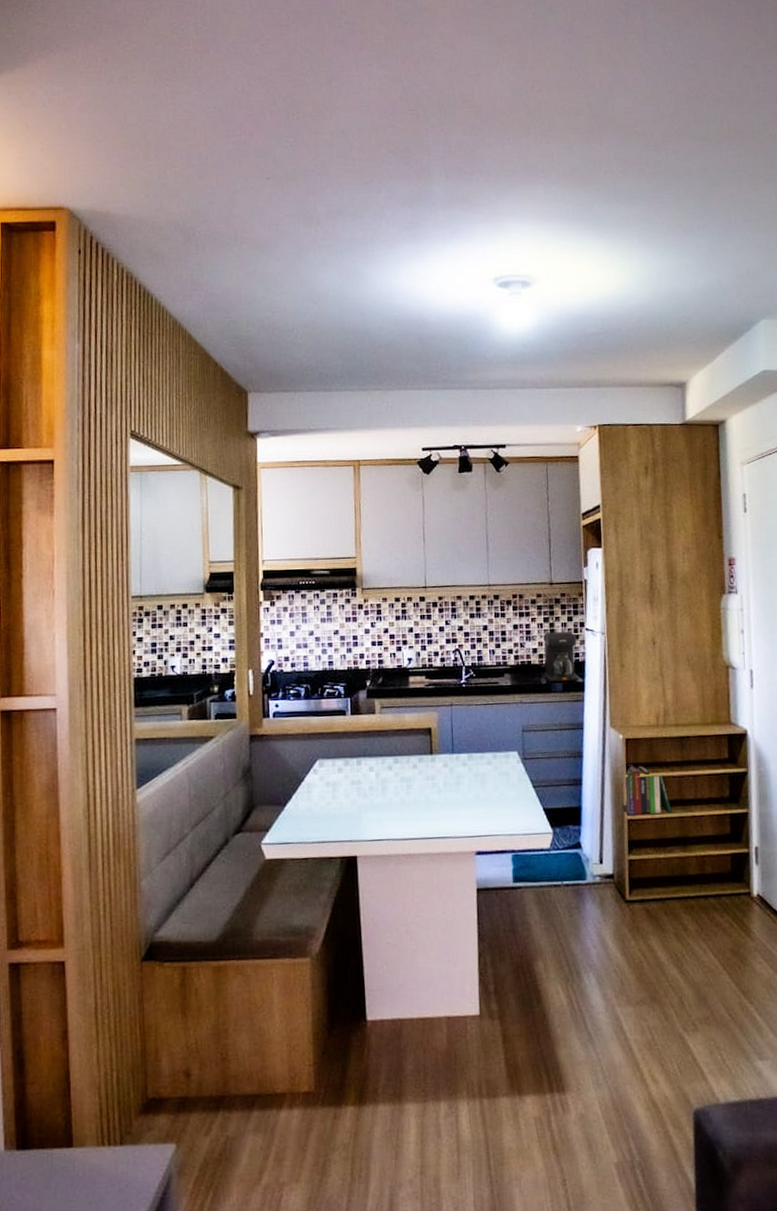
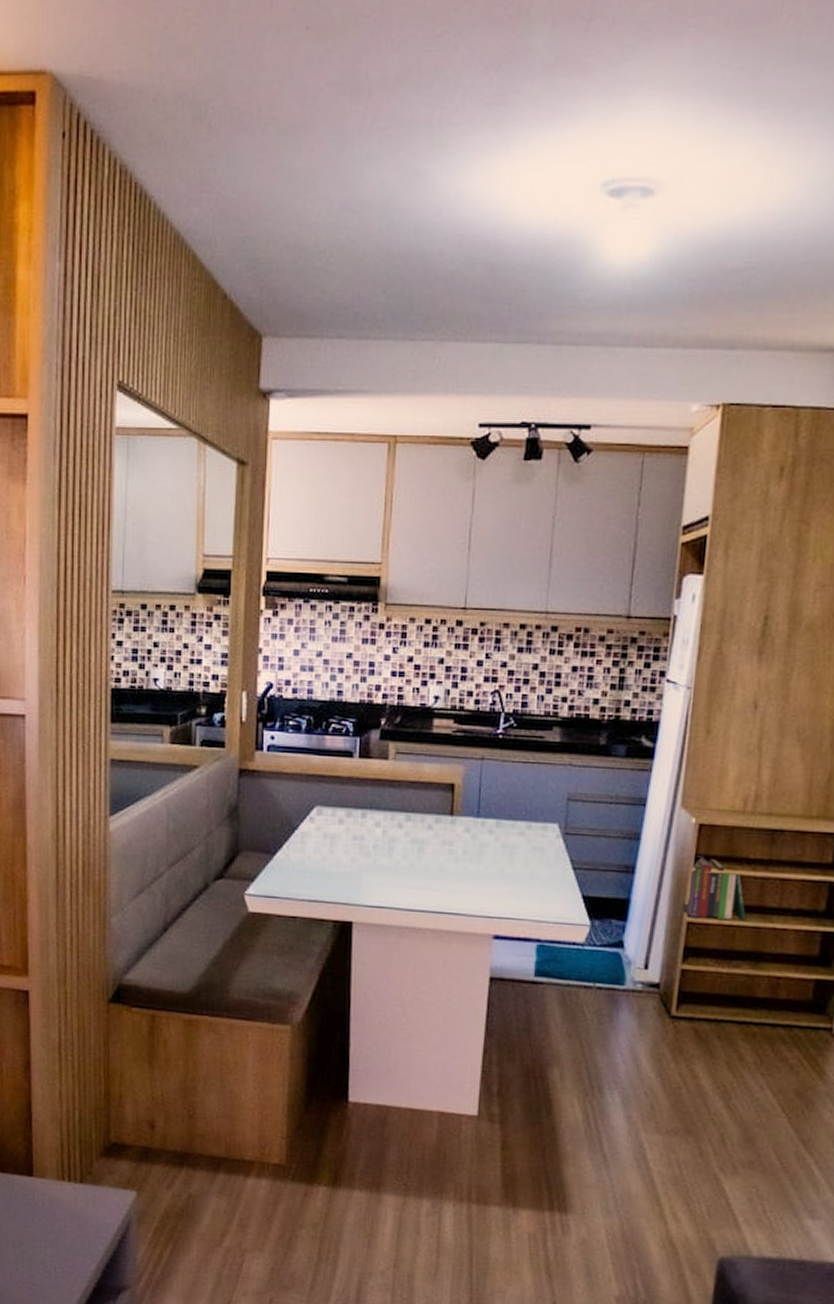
coffee maker: present [544,631,579,683] -> none [604,679,654,746]

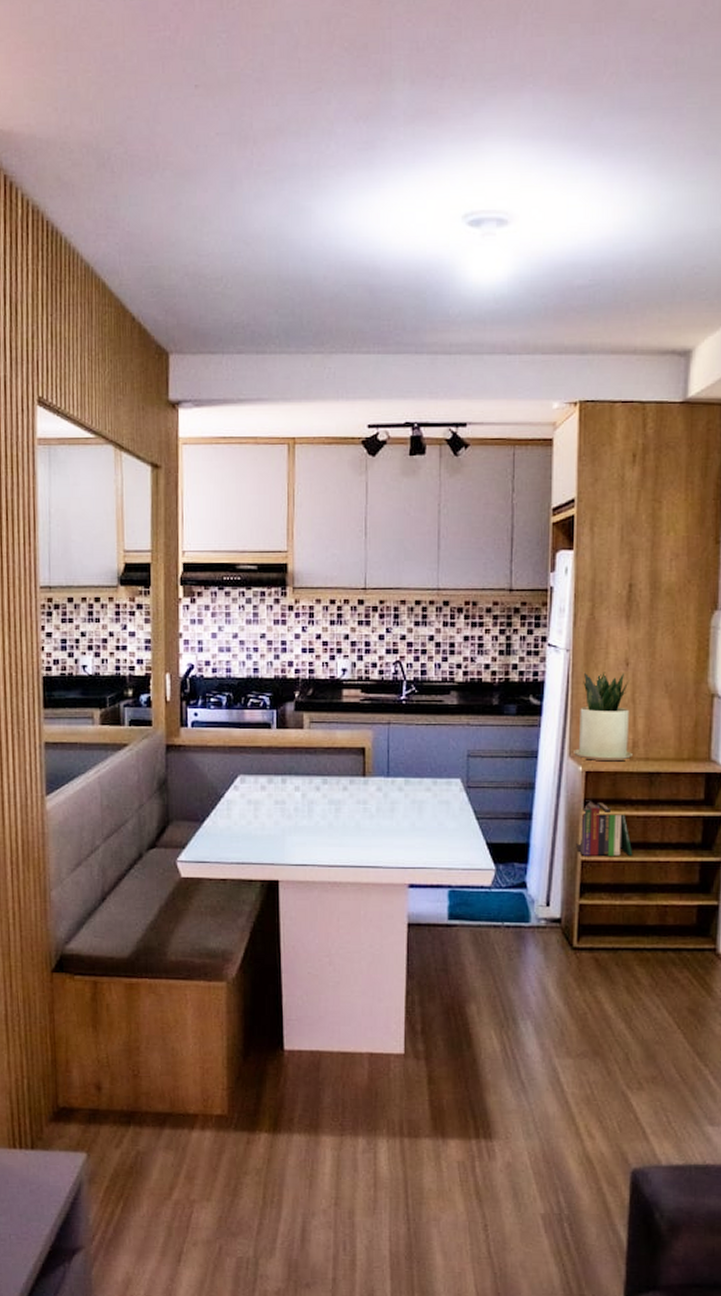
planter: none [687,713,757,815] -> present [574,672,634,762]

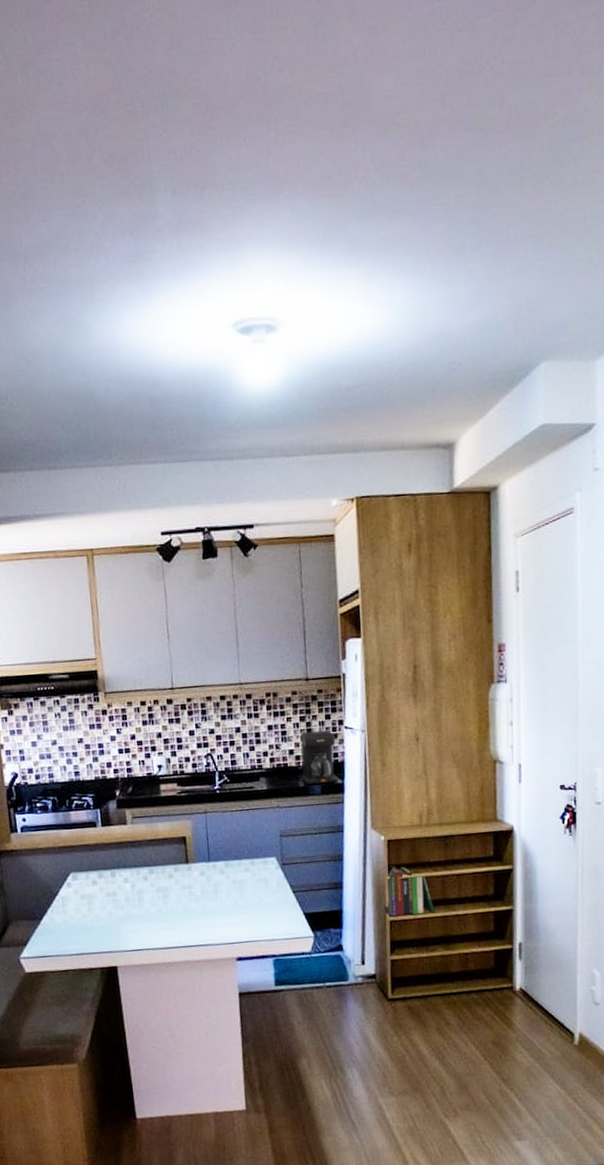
coffee maker: none [496,646,537,704] -> present [301,730,339,785]
planter: present [574,672,634,762] -> none [375,748,429,830]

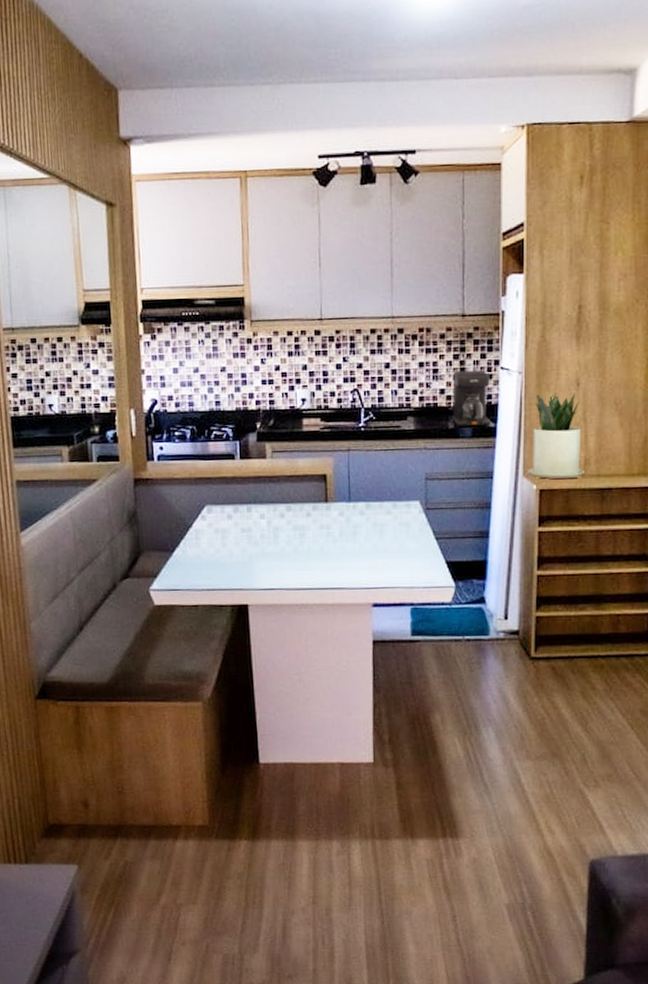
planter: none [375,748,429,830] -> present [528,392,586,480]
books: present [384,866,435,917] -> none [532,517,587,572]

